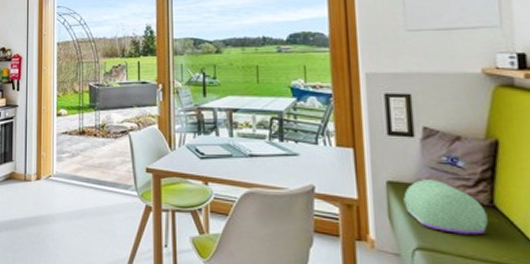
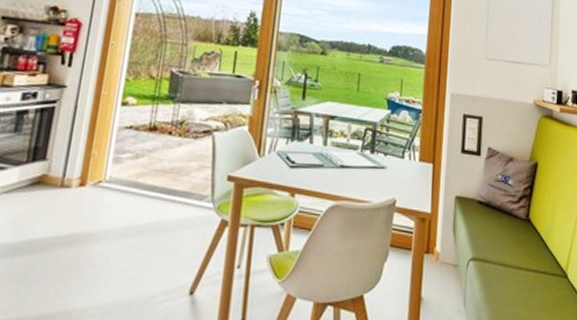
cushion: present [403,178,488,235] -> none [466,194,524,245]

